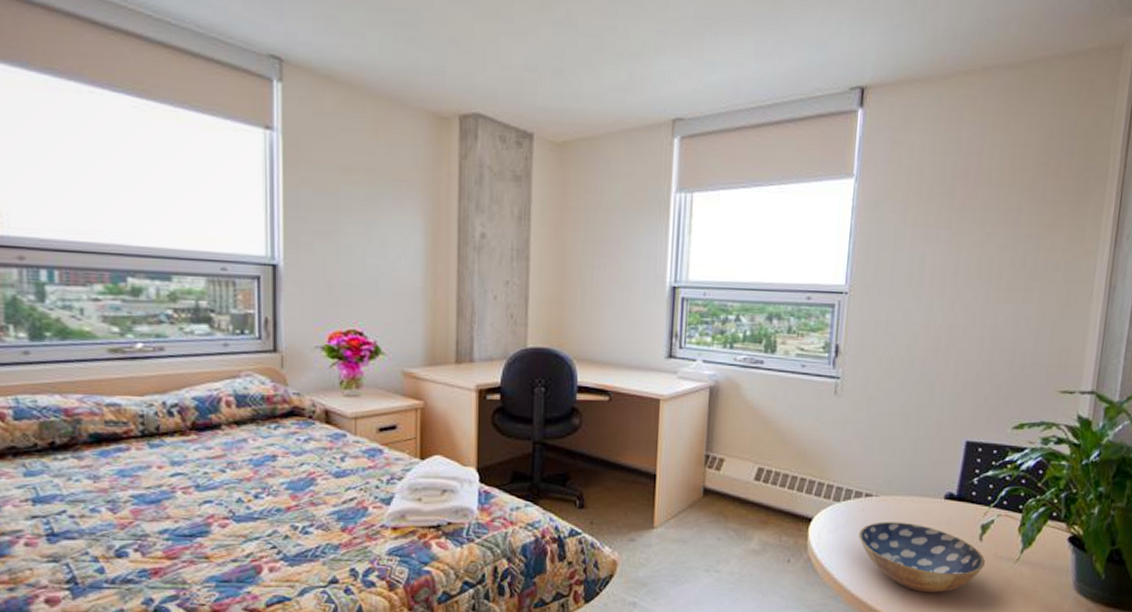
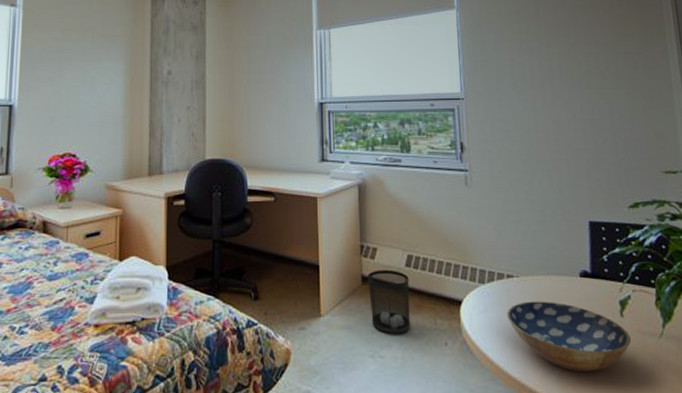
waste bin: none [710,482,757,550] -> present [367,269,410,335]

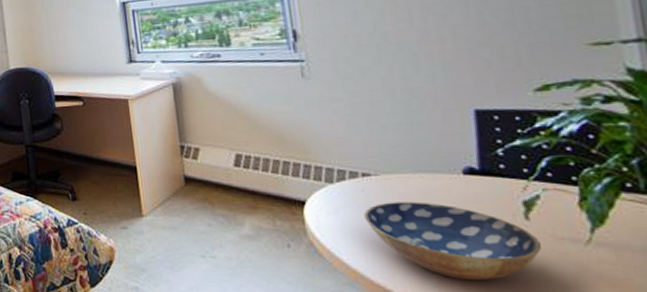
waste bin: present [367,269,410,335] -> none [190,169,244,236]

